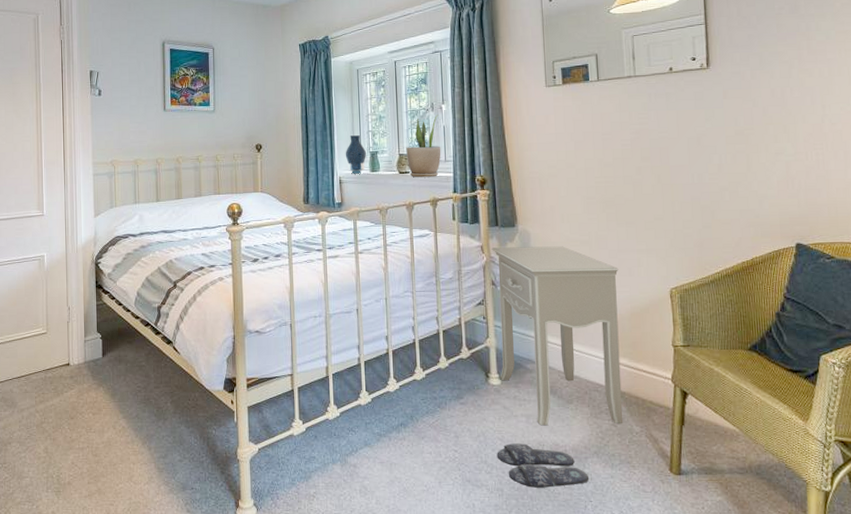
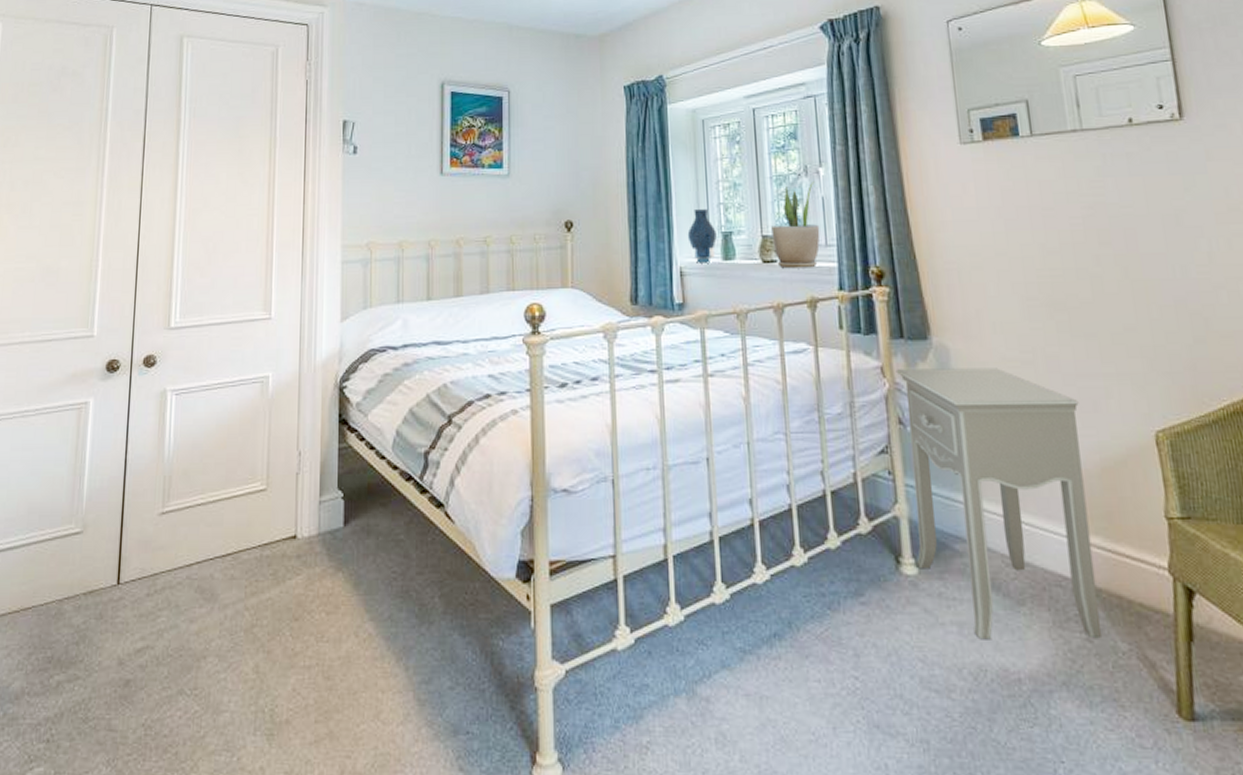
slippers: present [497,443,589,488] -> none [917,667,1057,739]

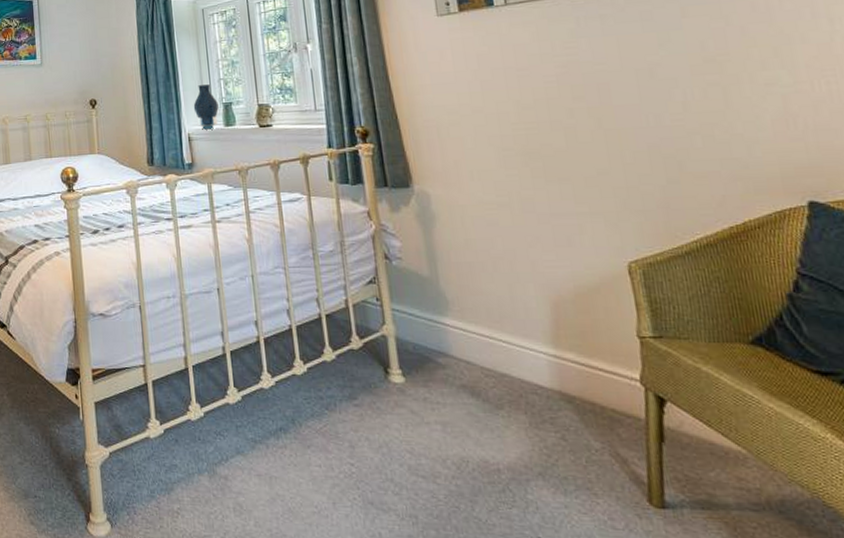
potted plant: present [771,181,821,269] -> none [266,56,310,132]
nightstand: present [896,368,1103,640] -> none [381,210,577,437]

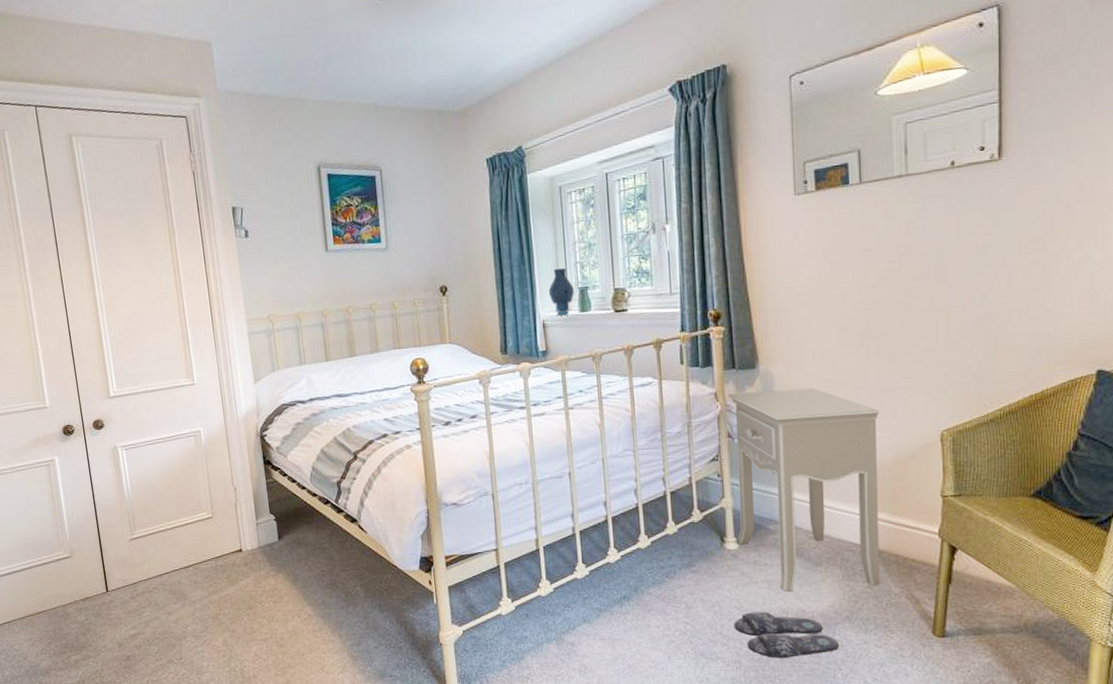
nightstand: none [381,210,577,437] -> present [727,388,881,592]
slippers: none [406,458,533,517] -> present [734,612,839,658]

